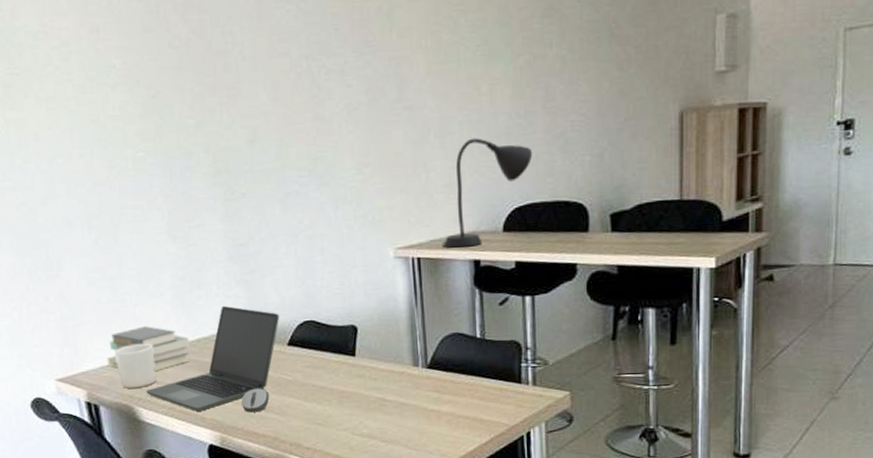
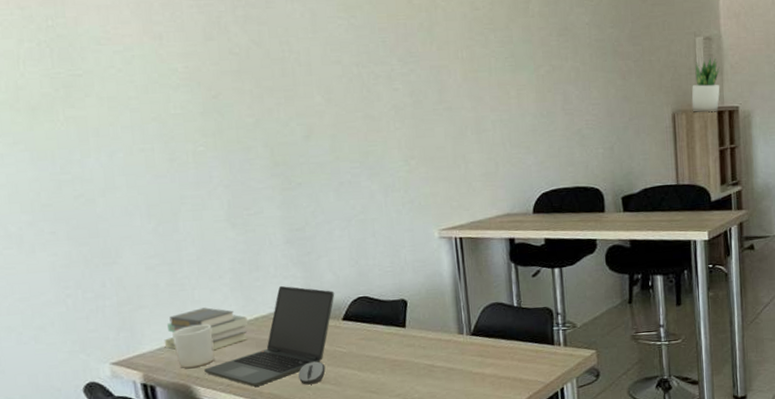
desk lamp: present [442,138,533,248] -> none [481,134,556,229]
planter: none [706,41,746,111] -> present [691,58,720,113]

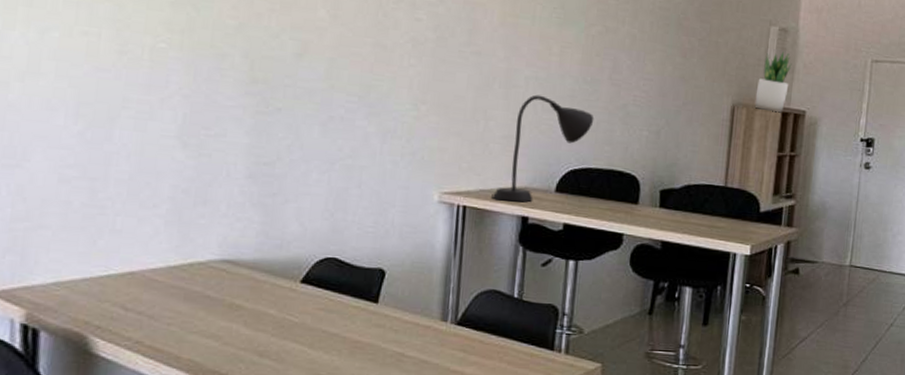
books: present [164,307,249,350] -> none [63,240,180,295]
mug: present [172,324,215,368] -> none [75,260,131,314]
laptop: present [204,285,335,387] -> none [109,228,298,349]
computer mouse: present [298,361,326,385] -> none [231,328,268,356]
desk lamp: none [481,134,556,229] -> present [491,94,594,203]

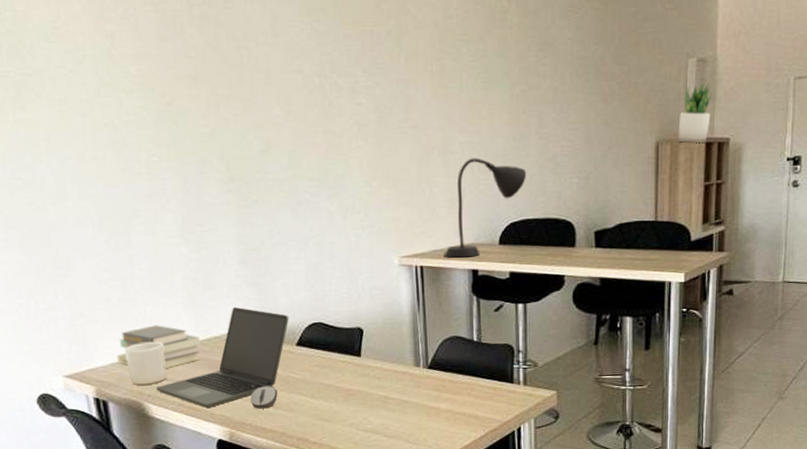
books: none [63,240,180,295] -> present [116,325,201,368]
mug: none [75,260,131,314] -> present [125,341,167,385]
laptop: none [109,228,298,349] -> present [156,306,290,408]
computer mouse: none [231,328,268,356] -> present [250,386,278,409]

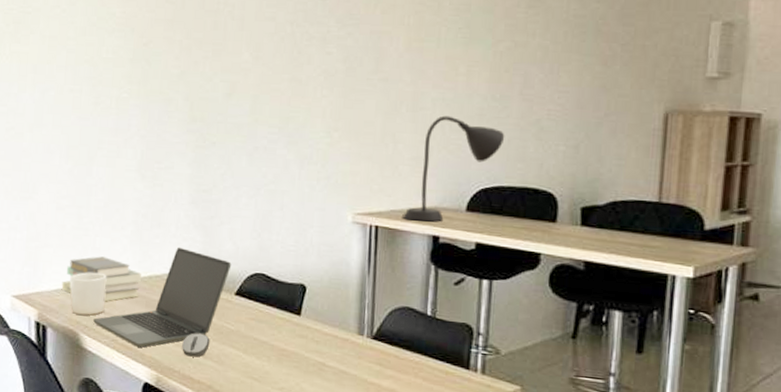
planter: present [678,82,713,144] -> none [693,48,741,118]

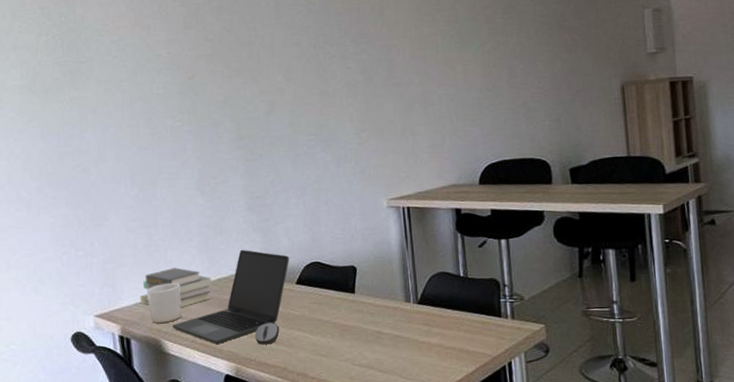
desk lamp: present [402,115,505,222] -> none [428,107,501,199]

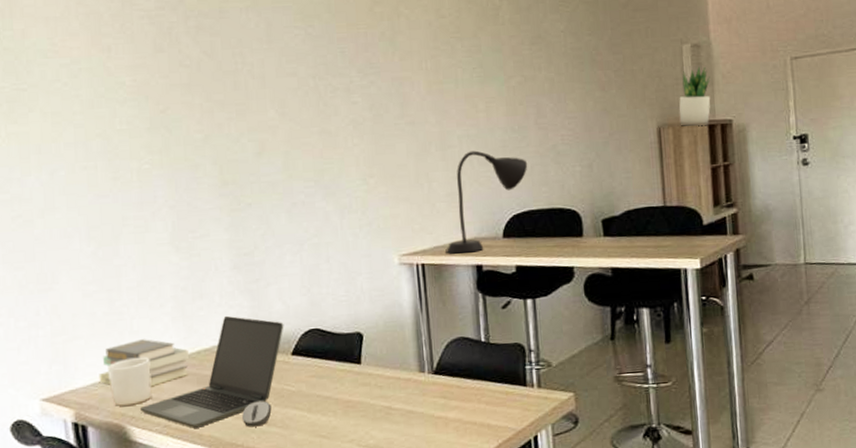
desk lamp: none [428,107,501,199] -> present [445,150,528,254]
planter: none [641,29,672,84] -> present [679,67,711,127]

